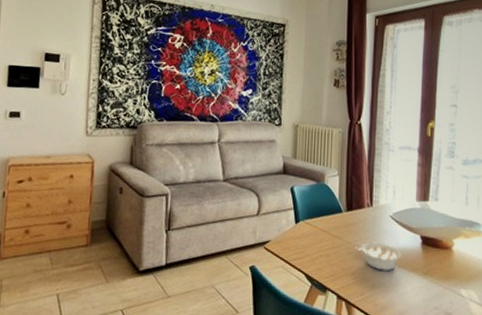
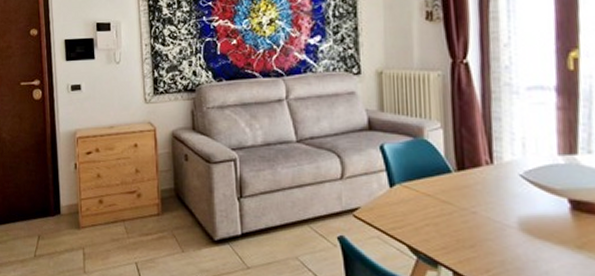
legume: present [355,241,402,272] -> none [473,207,541,244]

